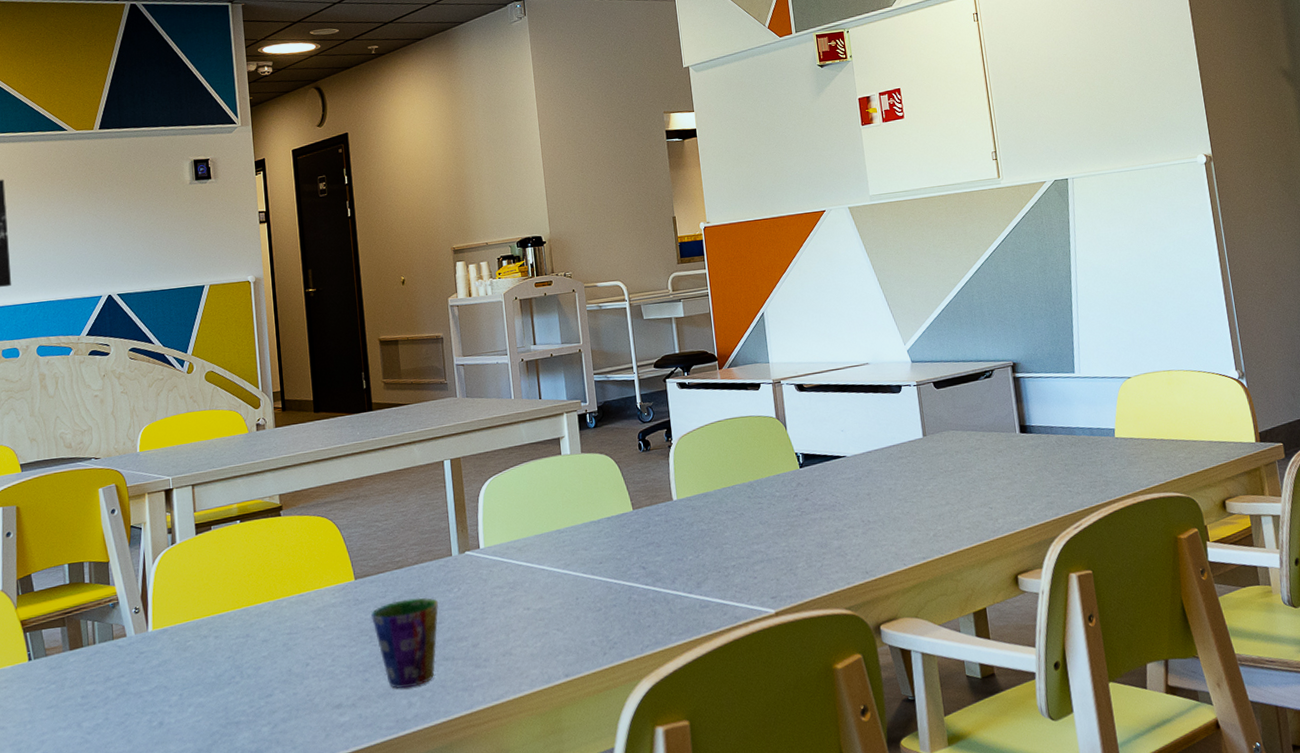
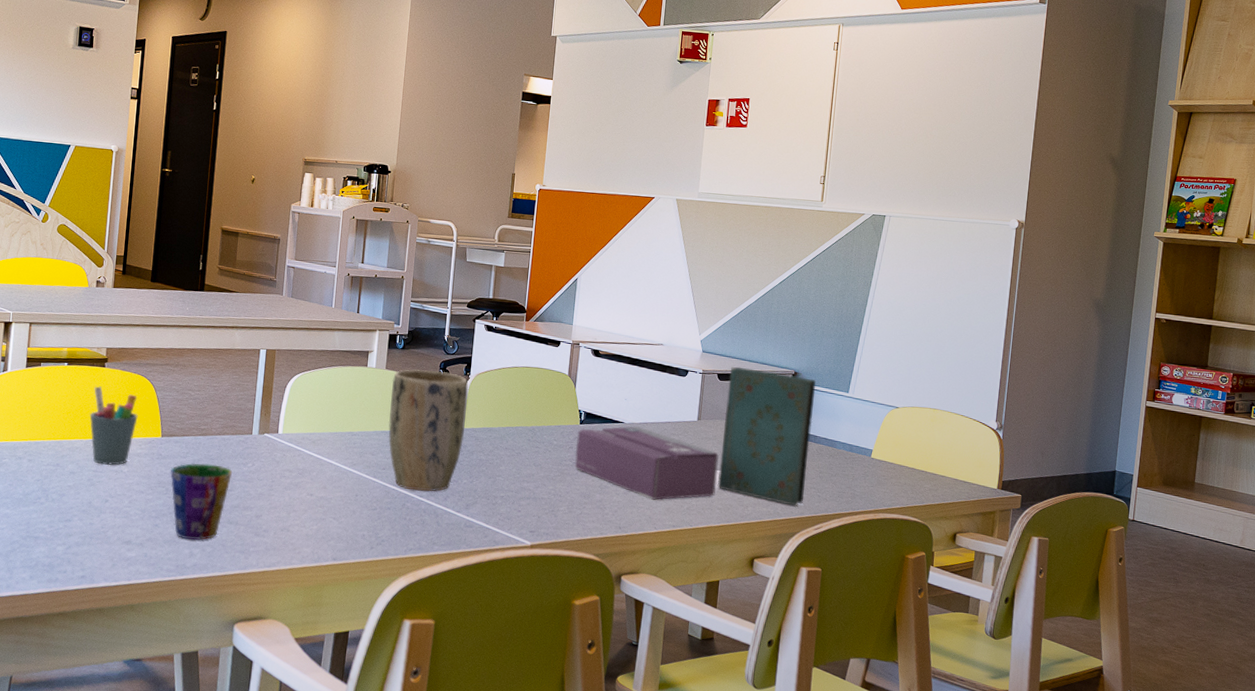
pen holder: none [273,538,326,626] -> present [89,386,138,466]
plant pot: none [590,442,680,580] -> present [388,369,469,492]
tissue box: none [799,457,960,535] -> present [574,426,719,501]
book: none [945,366,1055,509] -> present [718,366,817,506]

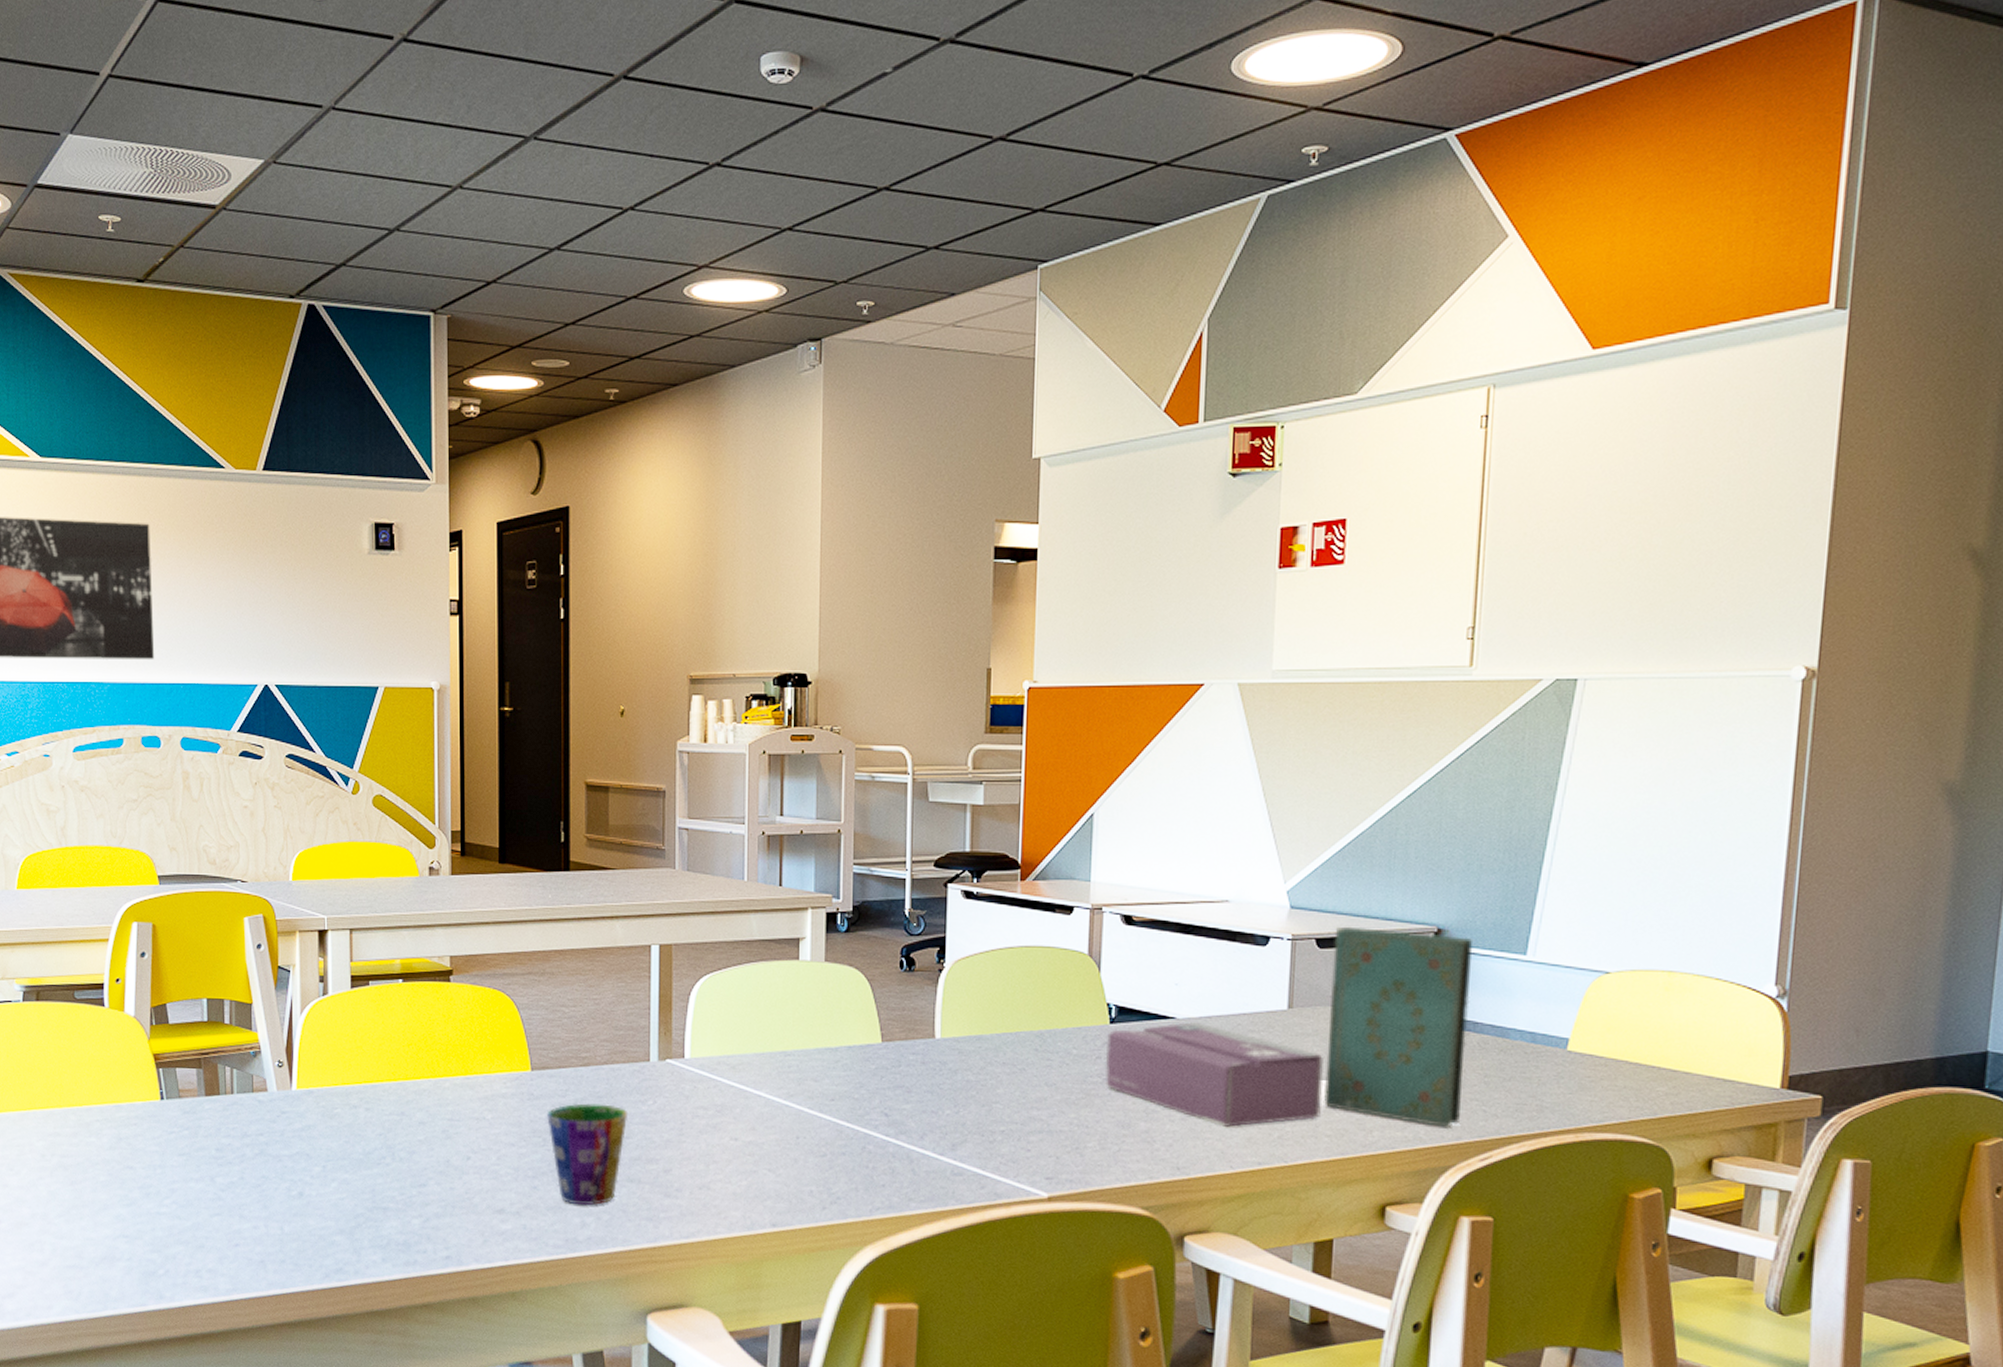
pen holder: present [89,386,138,466] -> none [437,1007,498,1112]
plant pot: present [388,369,469,492] -> none [834,958,945,1129]

